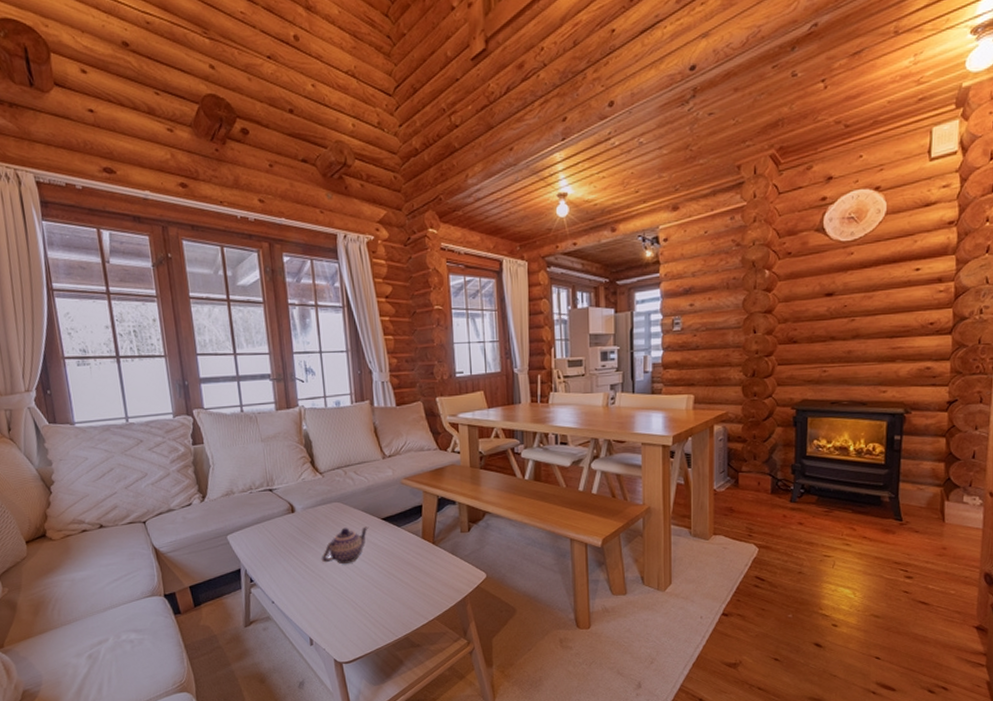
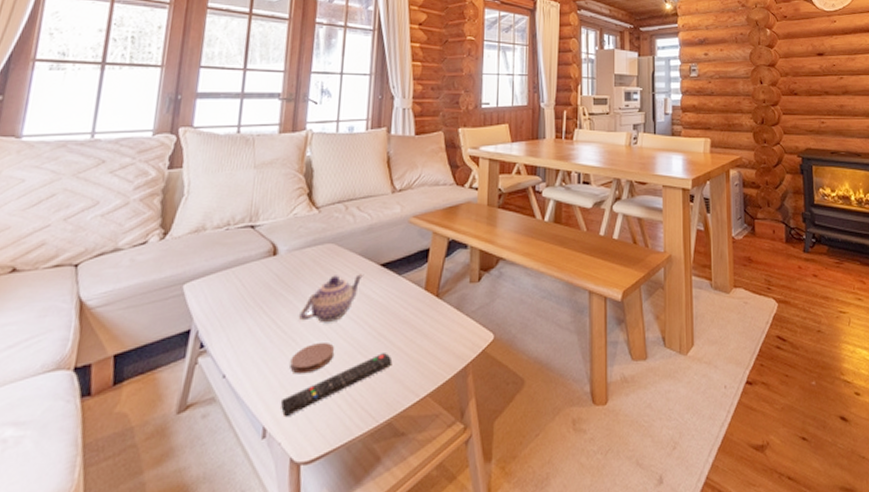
remote control: none [319,587,403,632] -> present [280,353,393,418]
coaster: none [321,579,355,602] -> present [290,343,335,374]

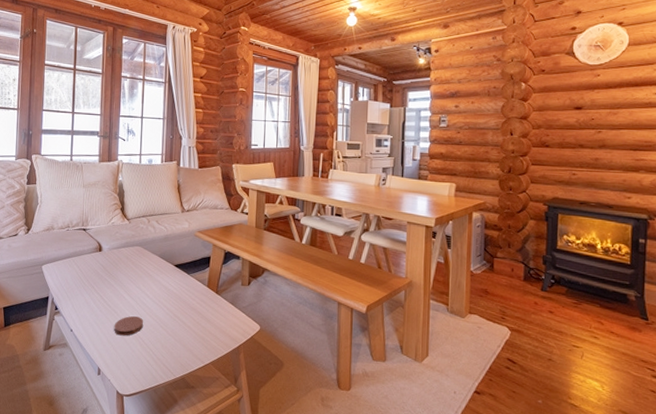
remote control: present [280,353,393,418] -> none [108,329,185,364]
teapot: present [299,274,365,322] -> none [119,269,163,302]

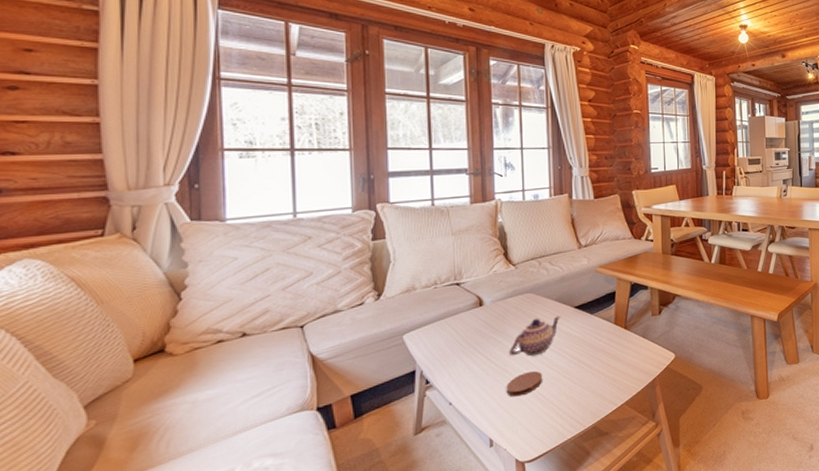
teapot: none [119,269,163,302] -> present [509,316,562,356]

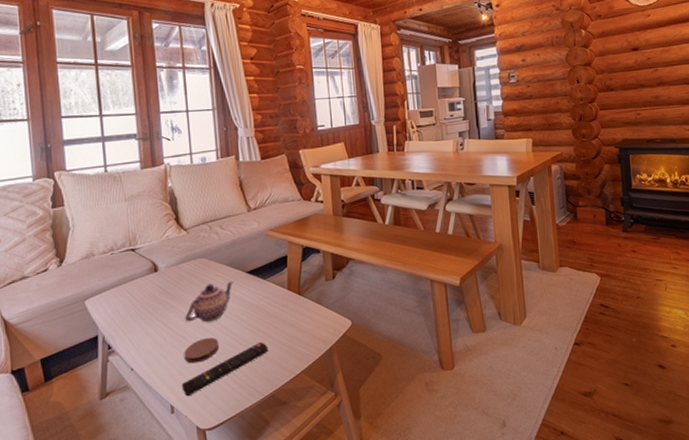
remote control: none [501,375,593,430] -> present [181,342,269,397]

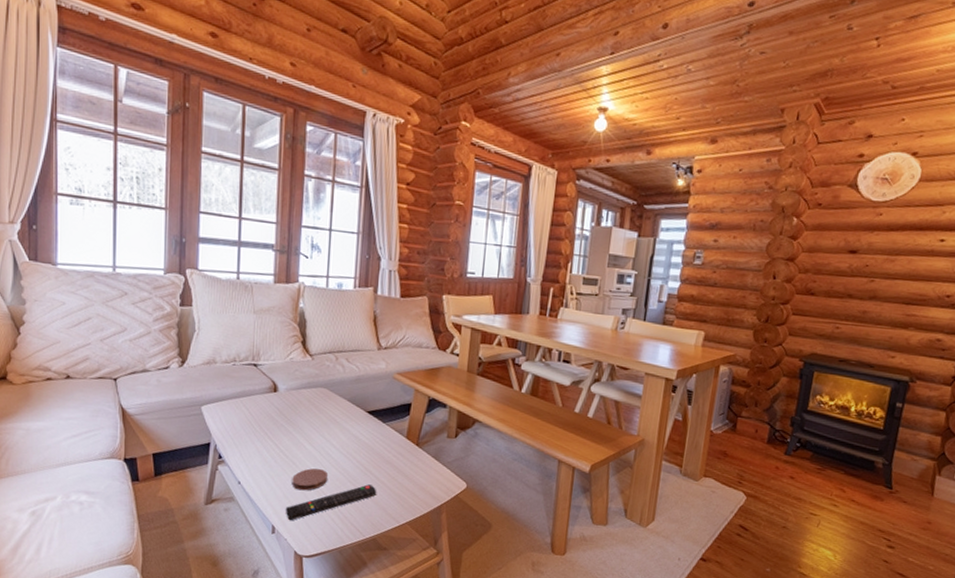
teapot: present [185,281,235,322] -> none [298,415,353,453]

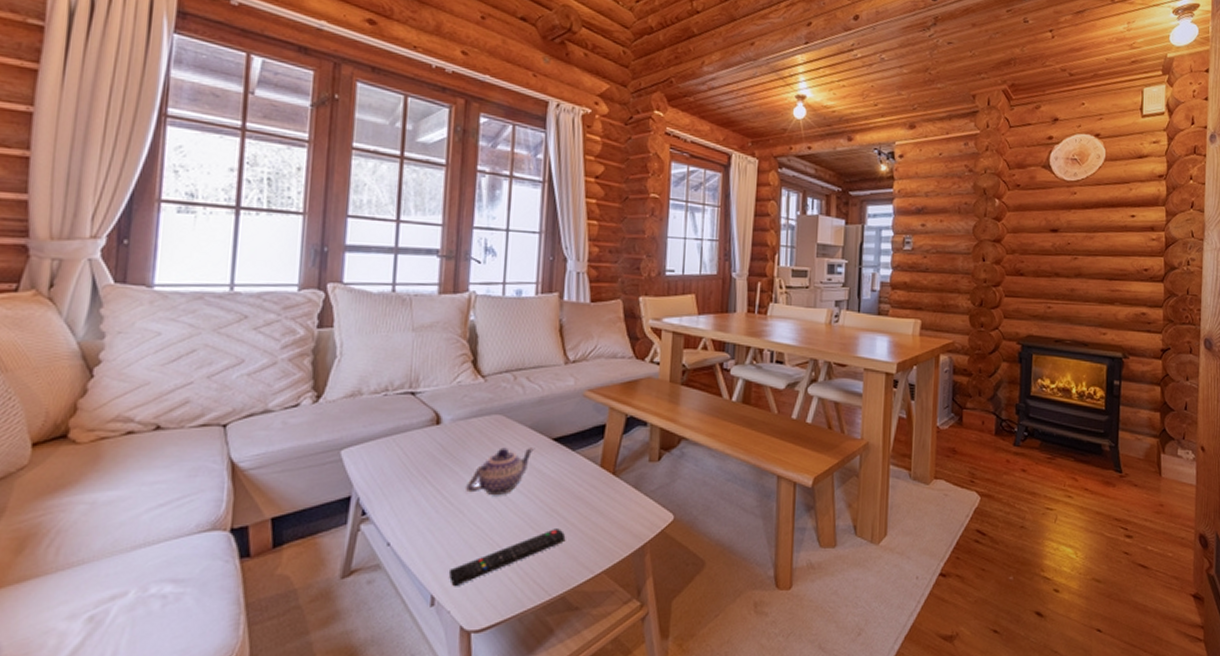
coaster: present [292,468,329,491] -> none [457,516,505,546]
teapot: none [298,415,353,453] -> present [466,447,535,495]

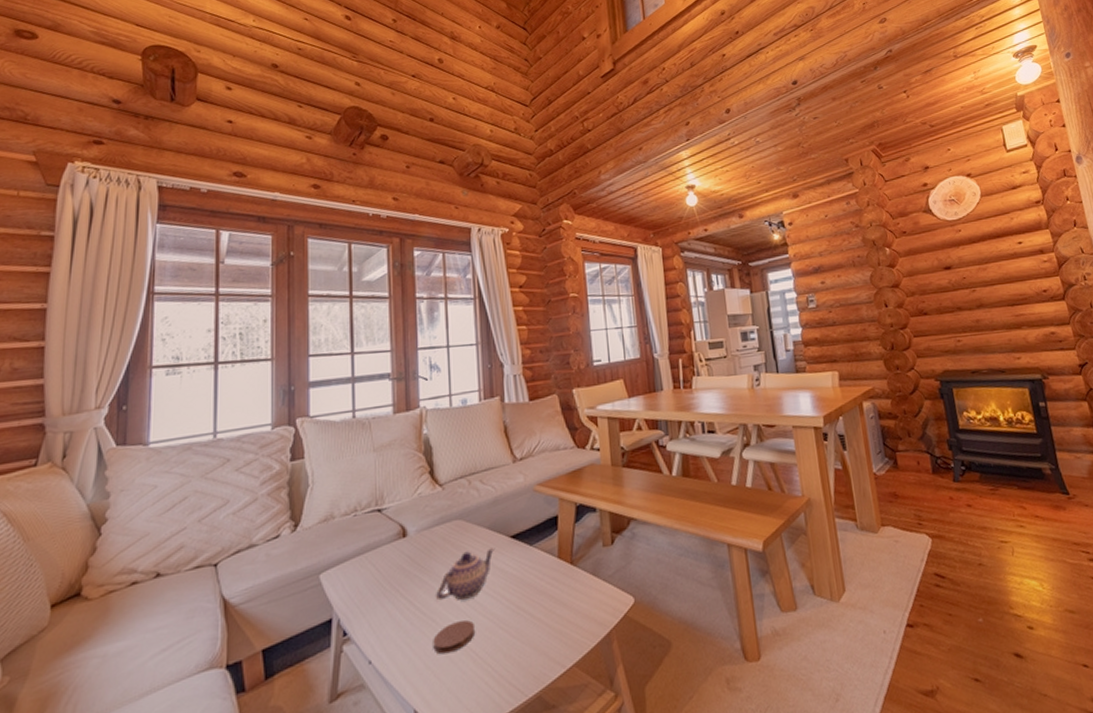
remote control: present [448,529,566,587] -> none [428,626,535,699]
coaster: none [457,516,505,546] -> present [433,620,476,655]

